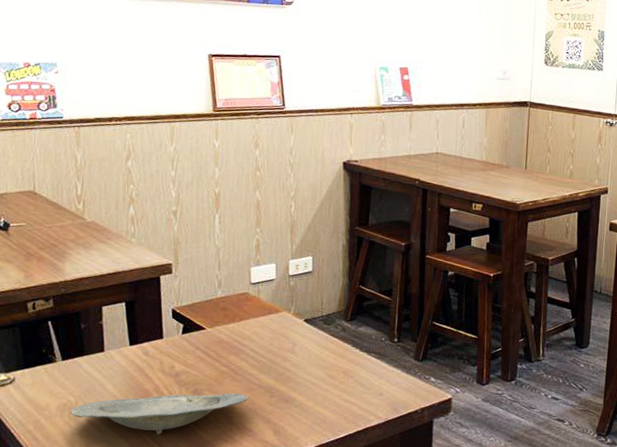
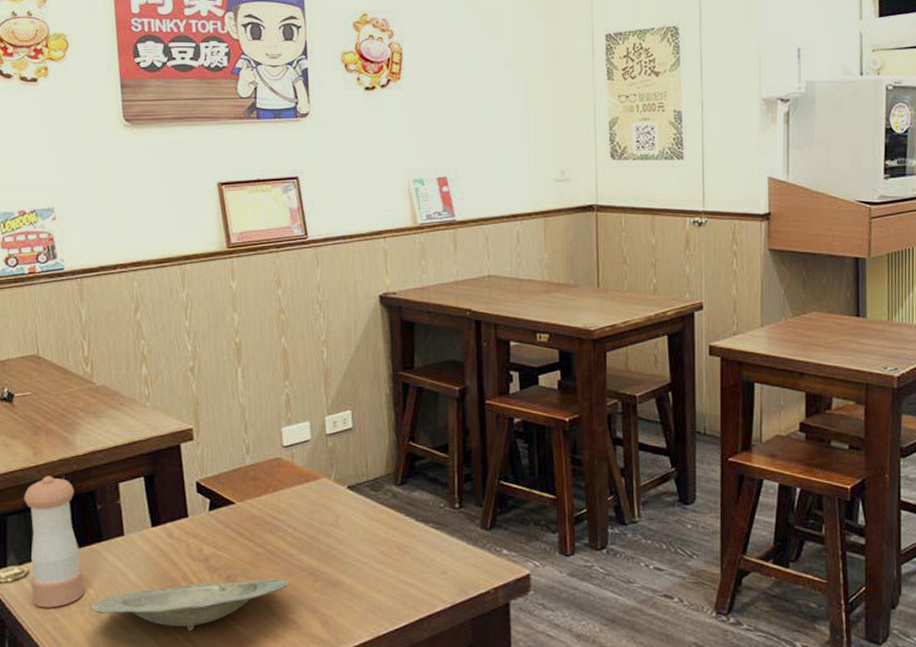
pepper shaker: none [14,297,65,411] -> present [24,476,85,608]

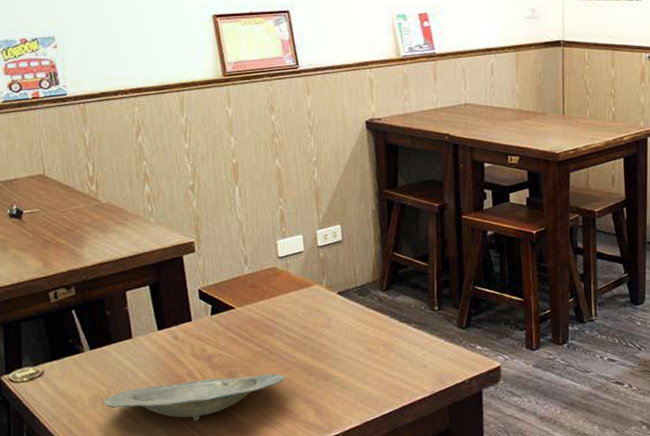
pepper shaker: present [24,476,85,608] -> none [36,285,97,404]

